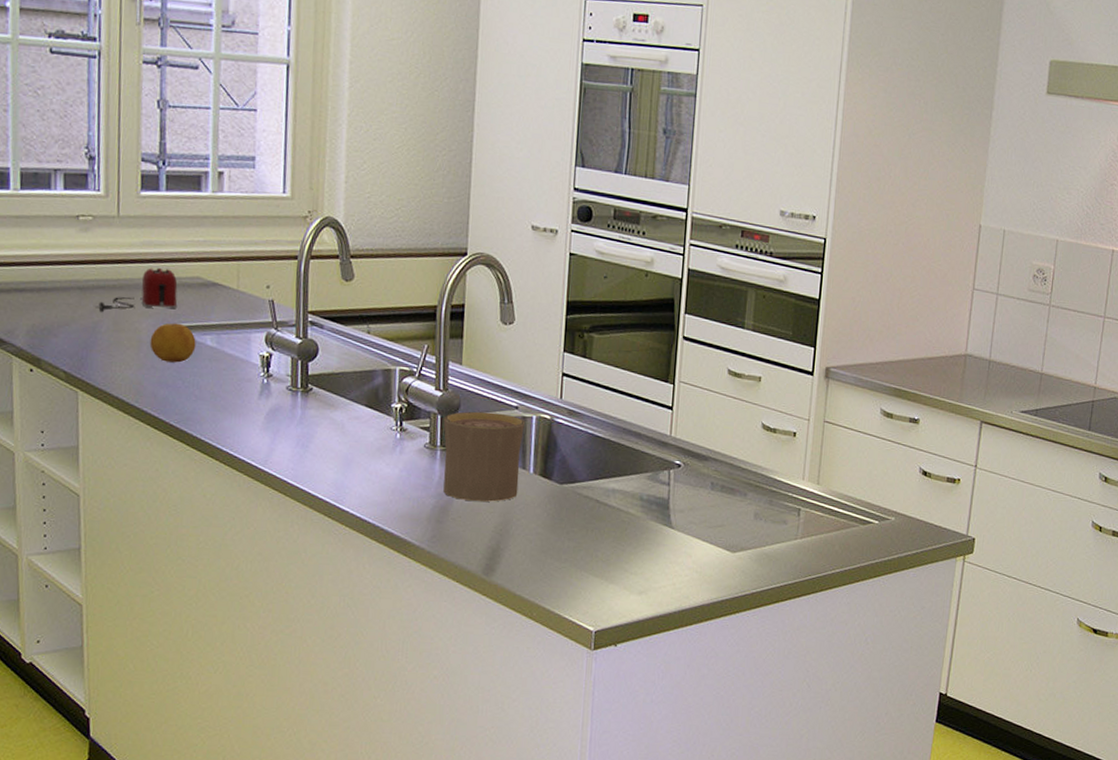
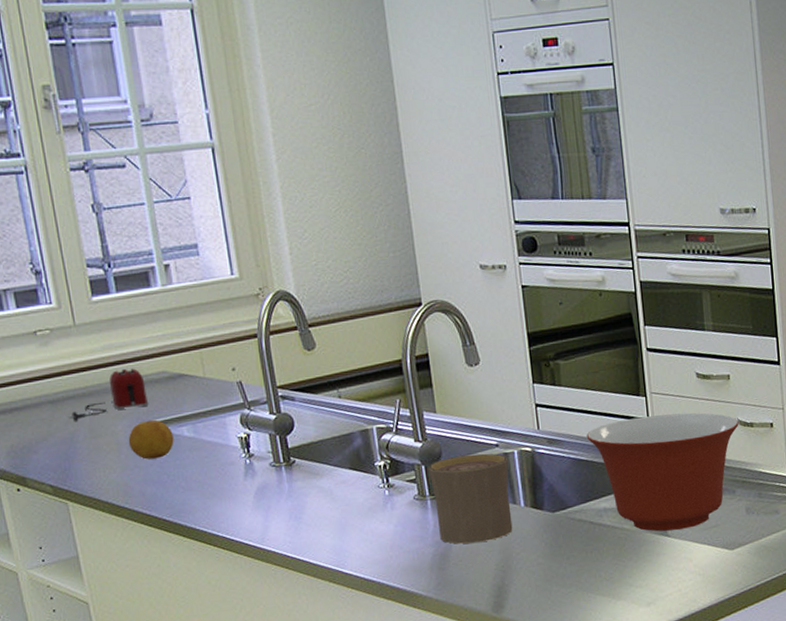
mixing bowl: none [607,403,762,524] -> present [586,413,739,532]

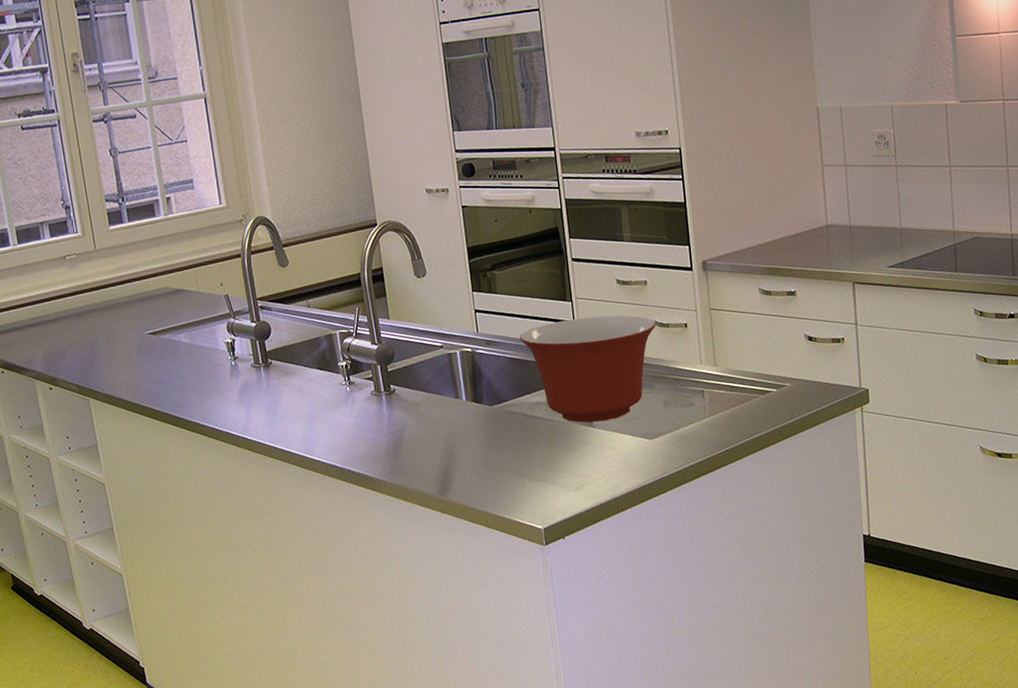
toaster: present [68,368,149,423] -> none [89,285,154,332]
fruit: present [128,419,174,460] -> none [137,328,174,362]
cup: present [428,453,513,544] -> none [383,354,456,434]

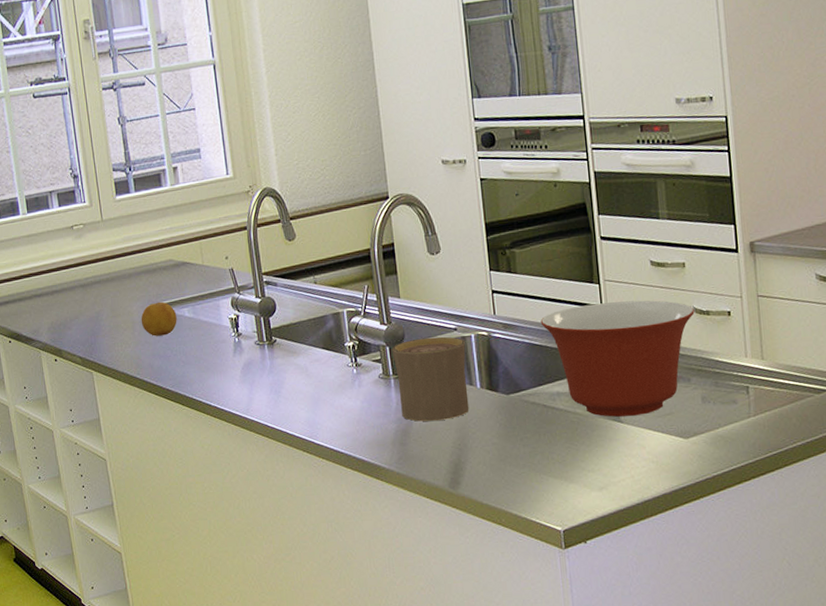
fruit: none [137,328,174,362] -> present [141,301,177,336]
cup: none [383,354,456,434] -> present [392,336,469,422]

